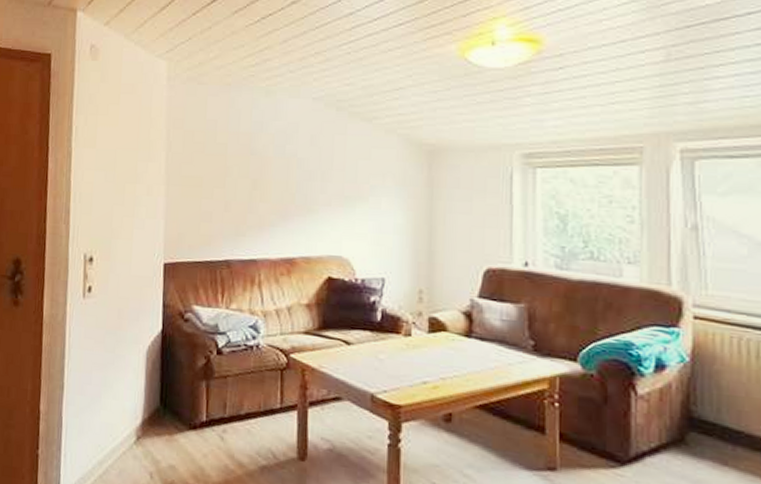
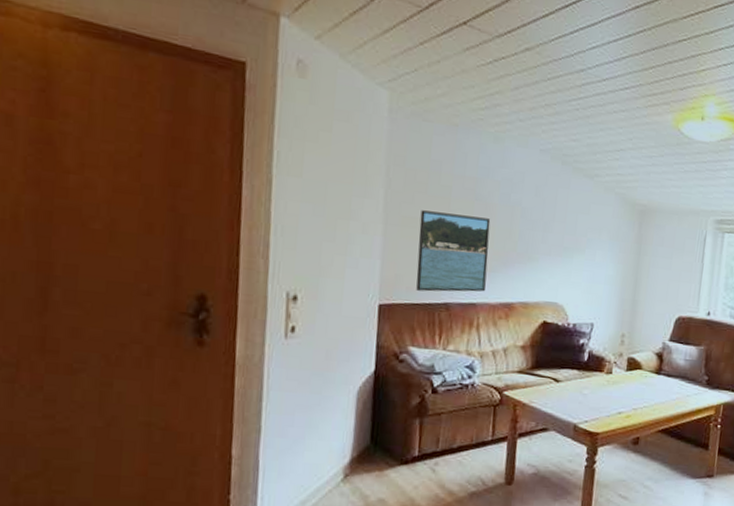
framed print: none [197,169,267,249] -> present [416,210,491,292]

